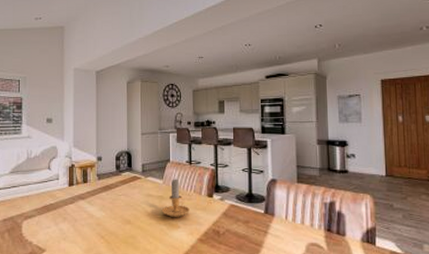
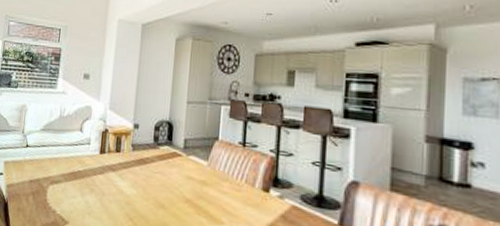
candle: present [161,179,190,217] -> none [202,162,238,211]

